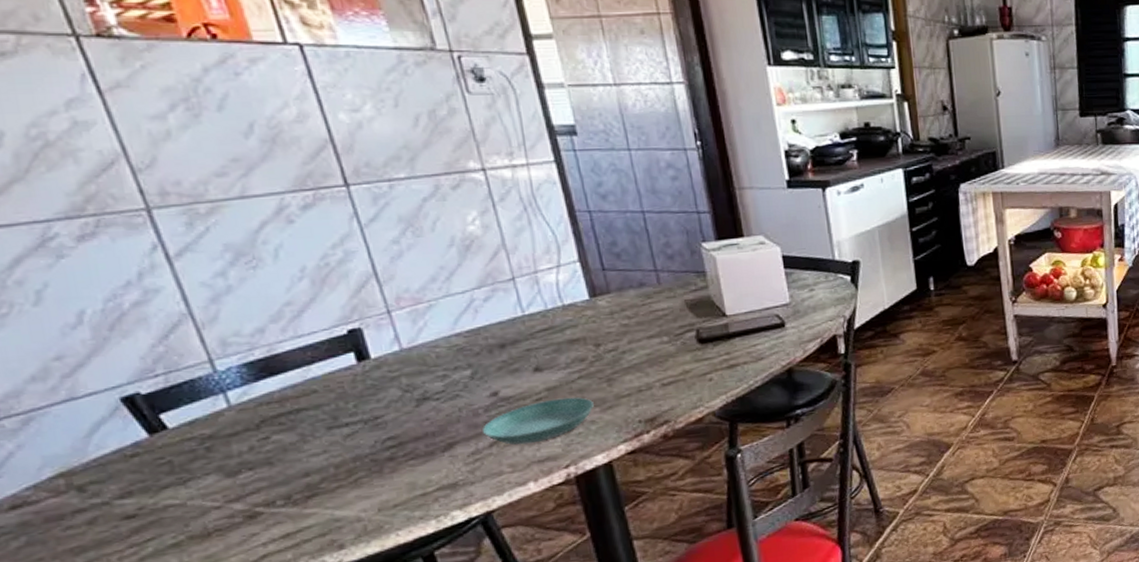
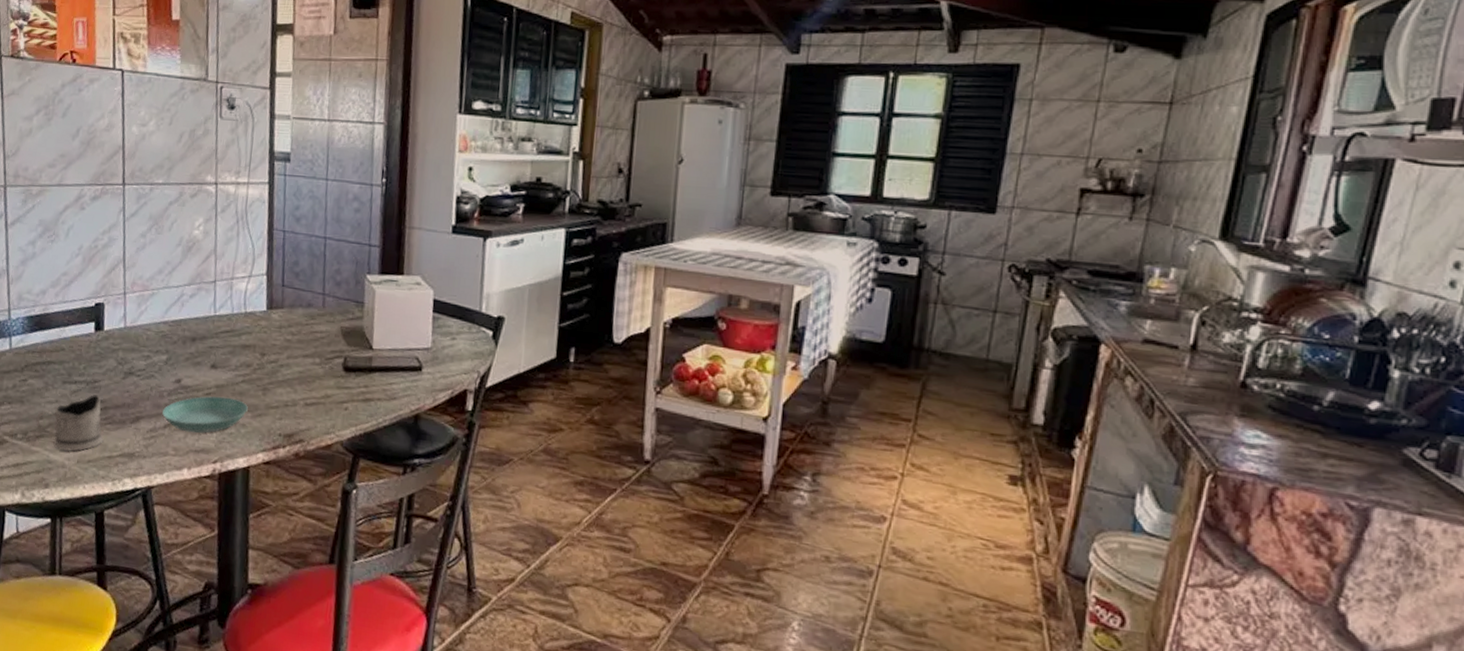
tea glass holder: none [298,431,410,505] -> present [35,394,104,452]

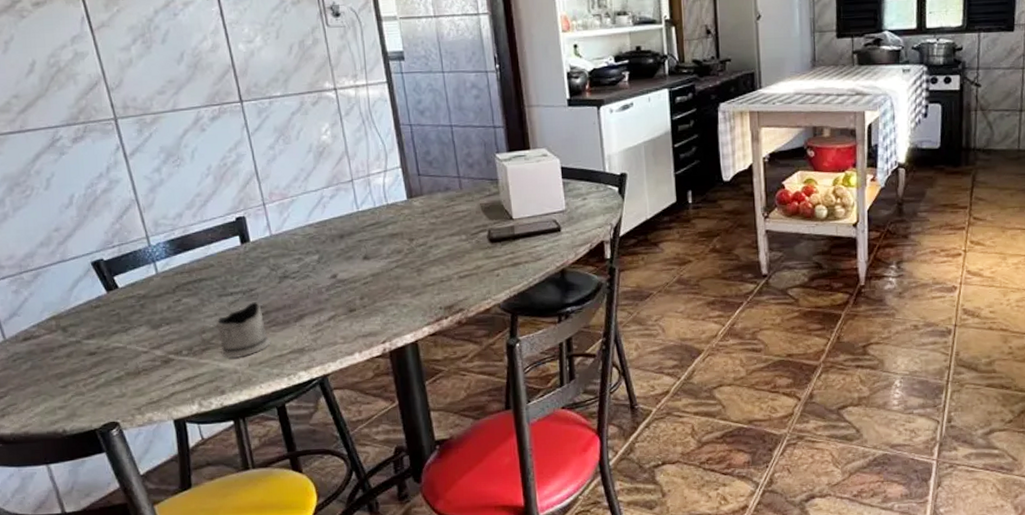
saucer: present [161,396,248,433] -> none [323,283,406,321]

